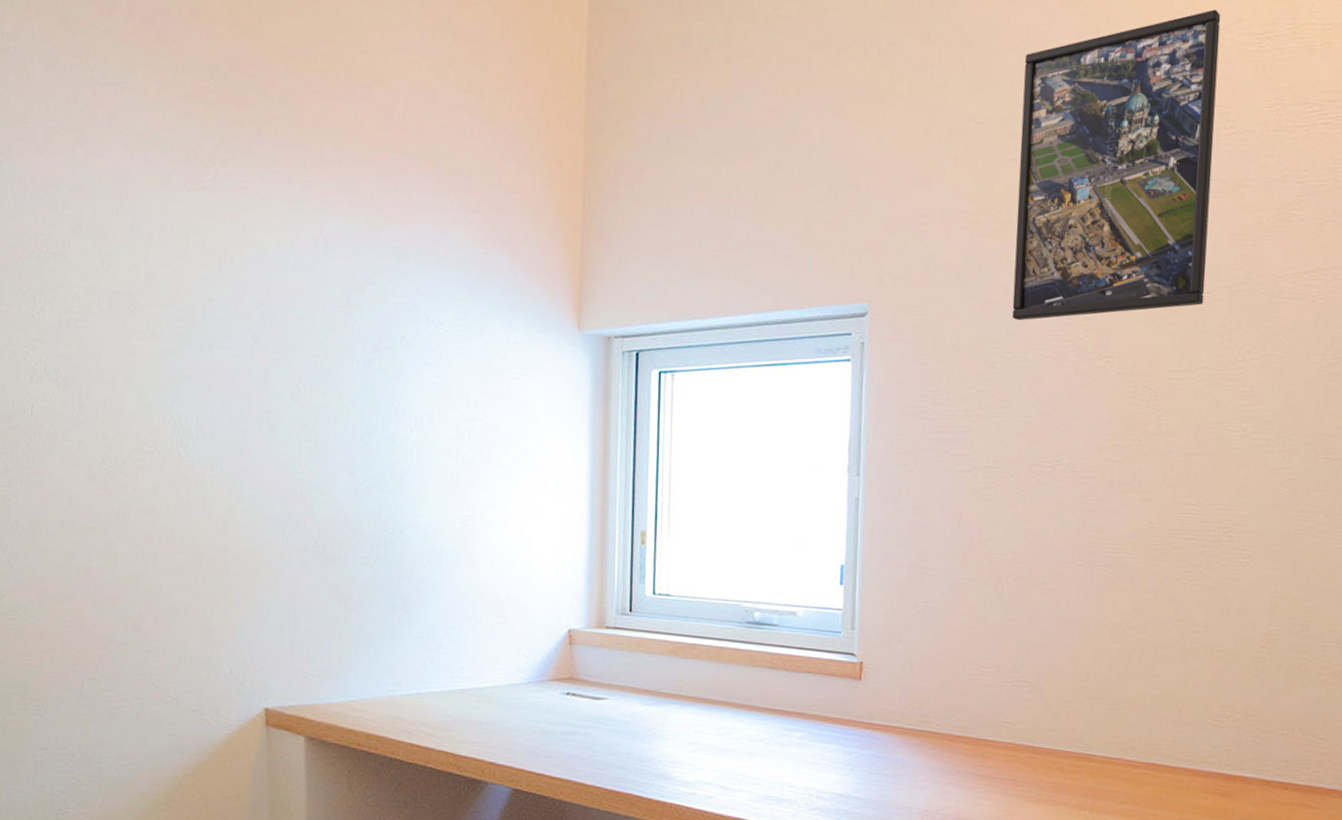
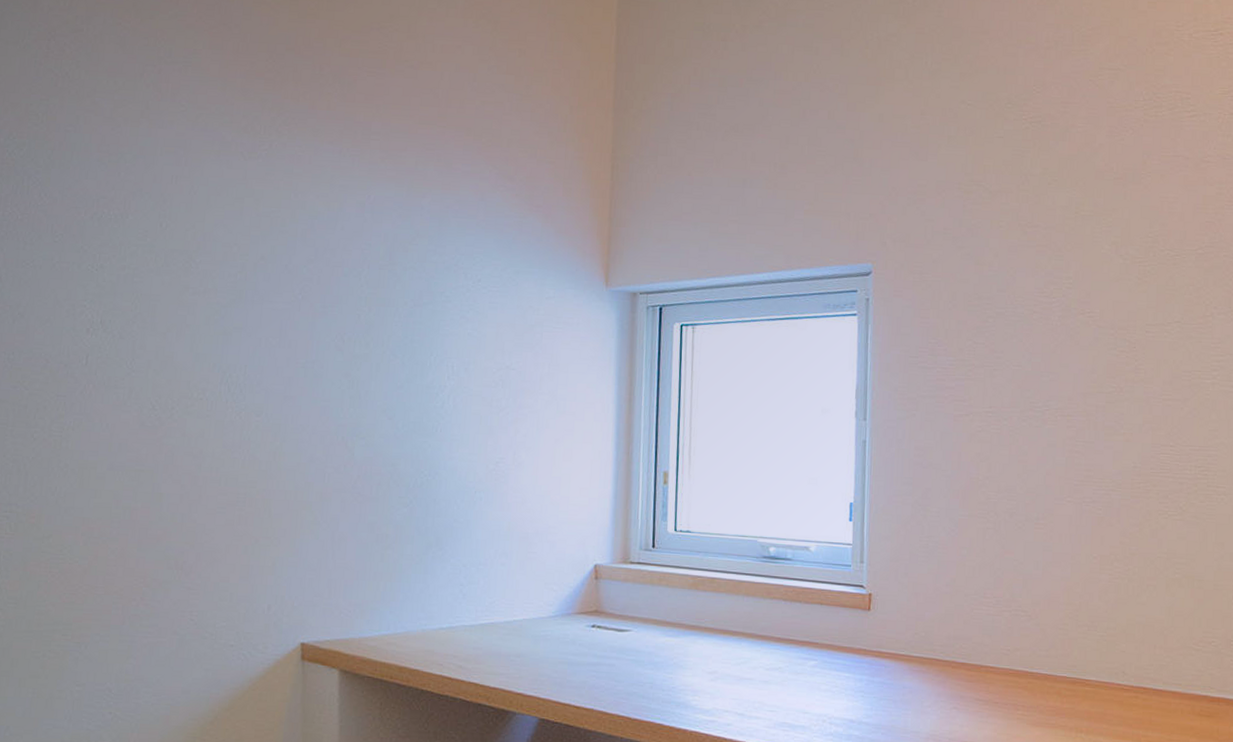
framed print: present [1012,9,1221,321] -> none [1002,9,1179,280]

